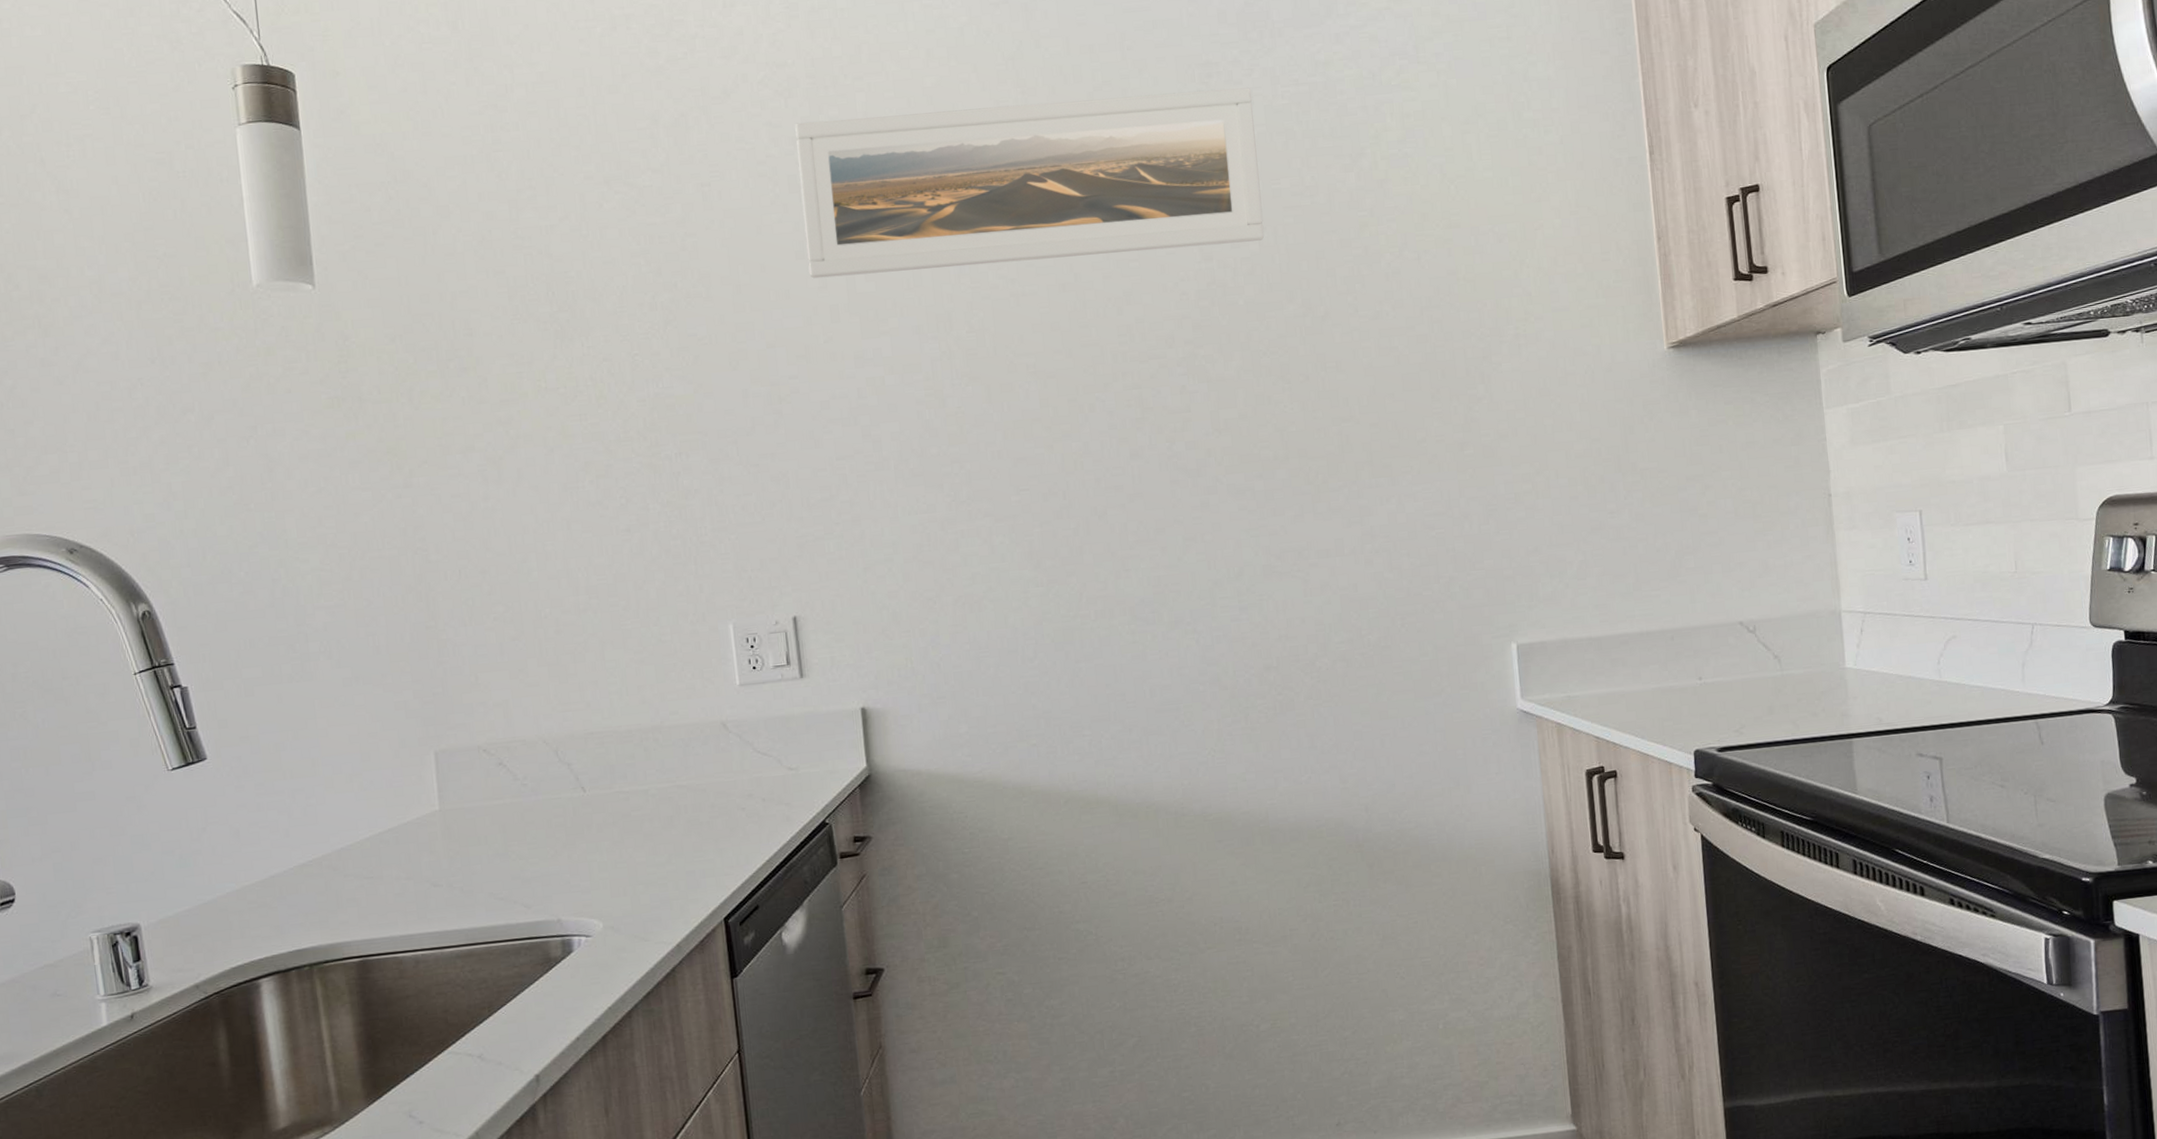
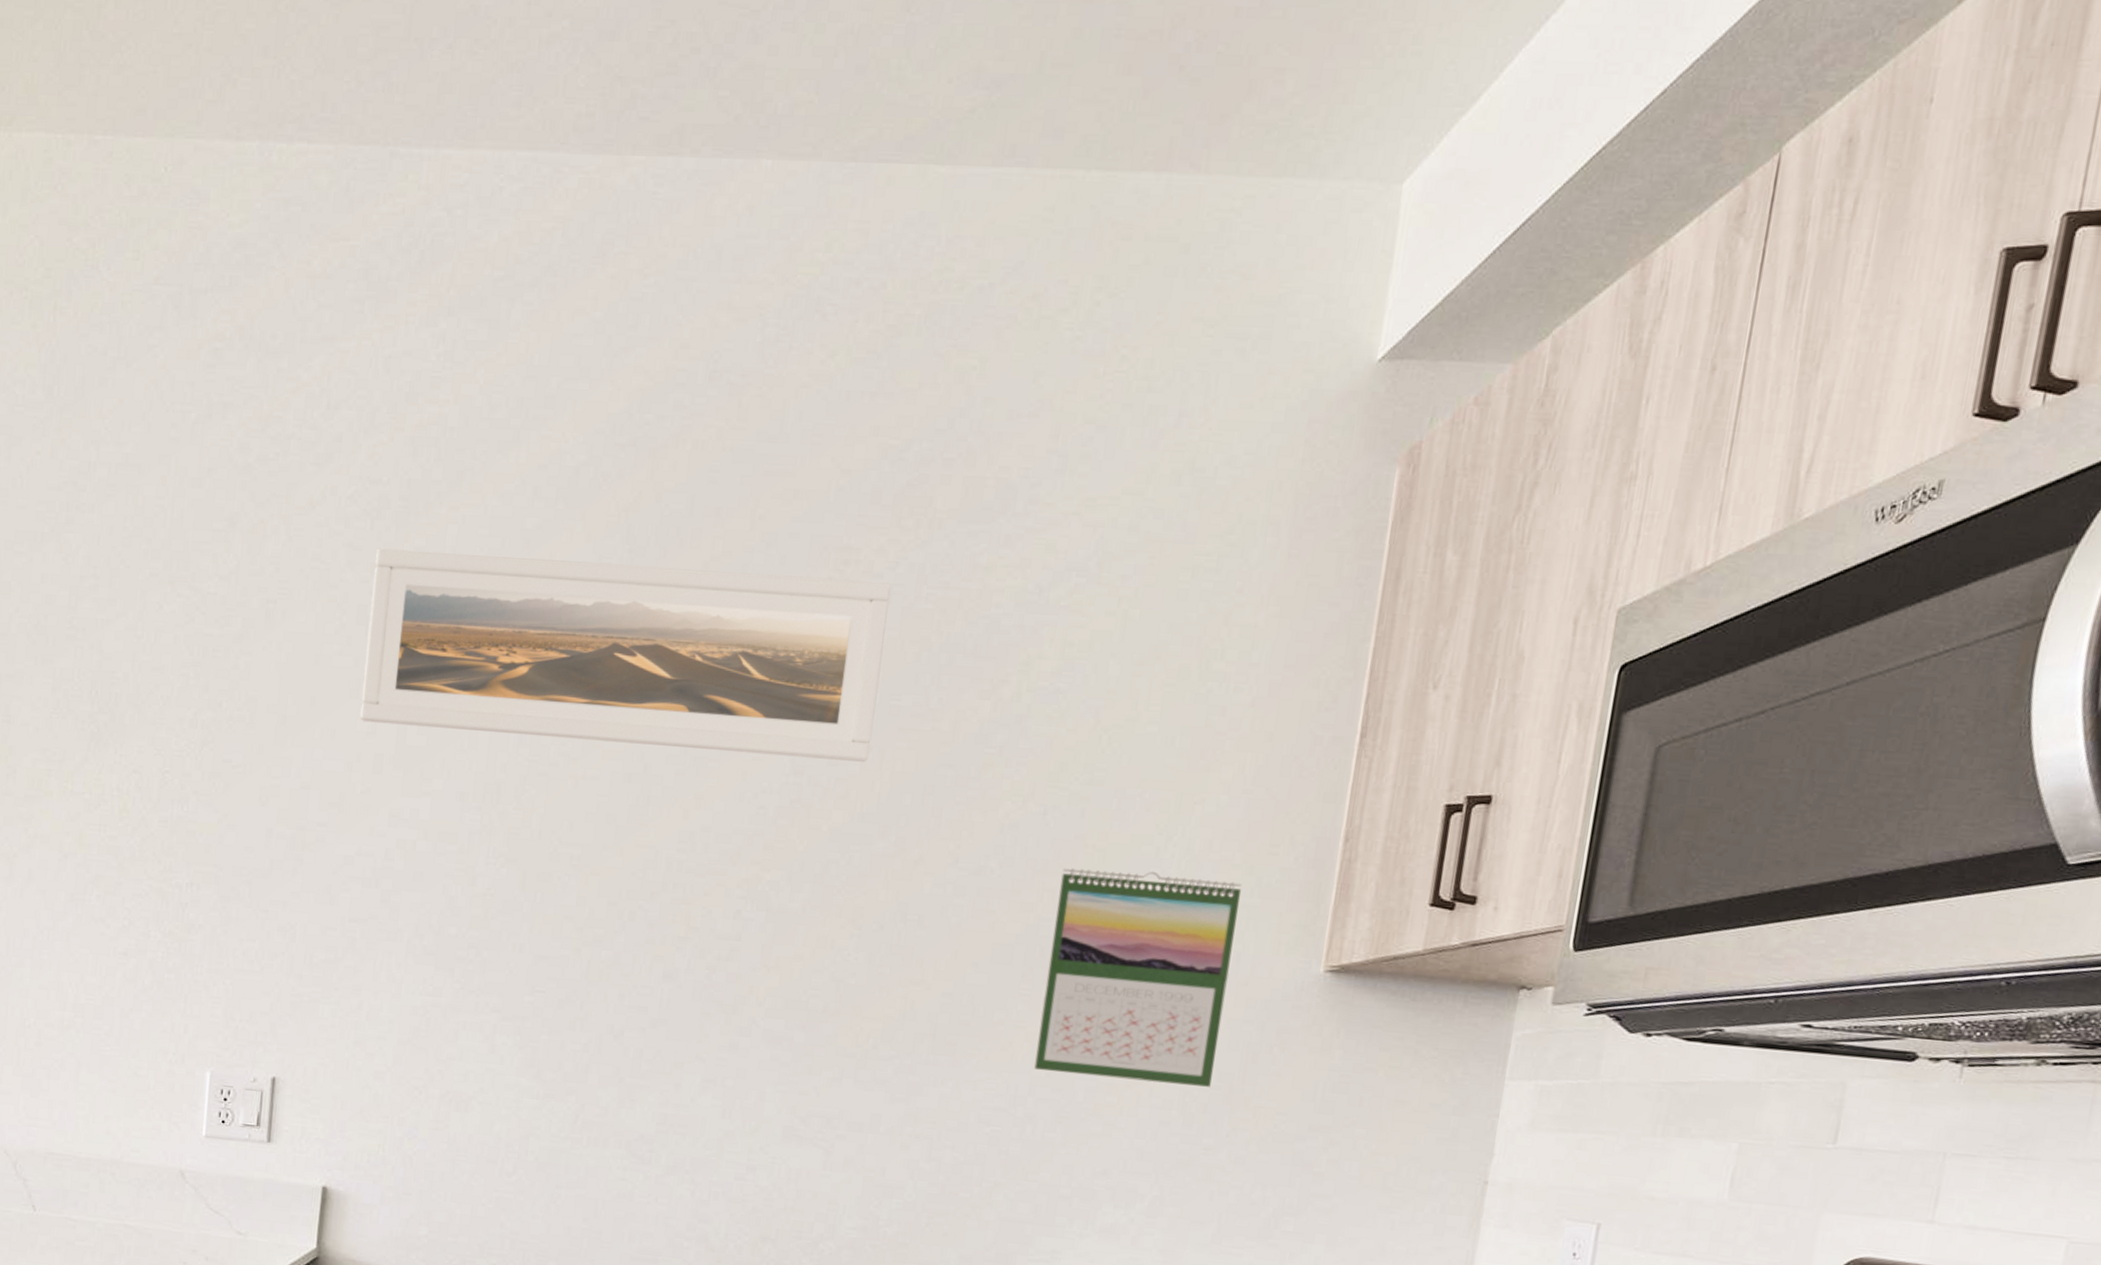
calendar: none [1444,288,1602,474] -> present [1034,868,1242,1087]

